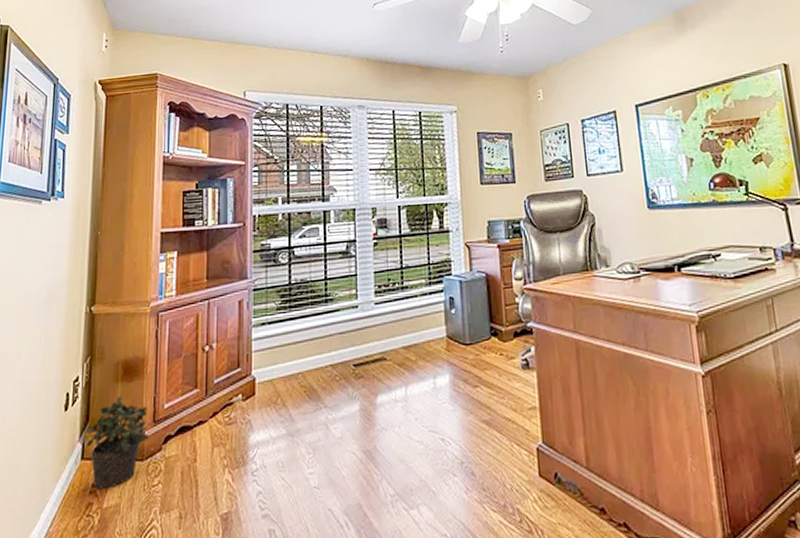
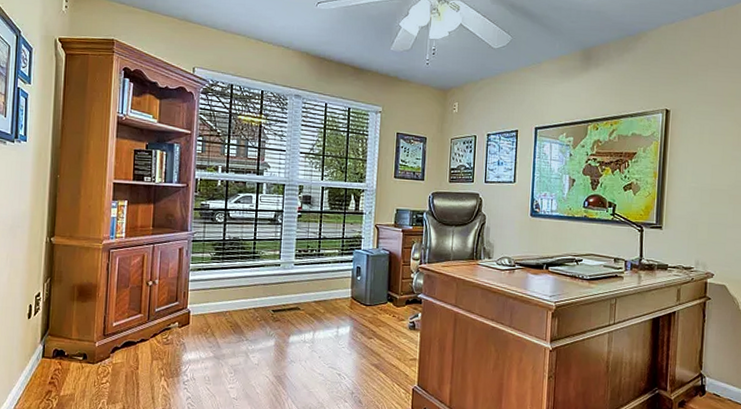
potted plant: present [85,395,150,489] -> none [45,312,100,382]

